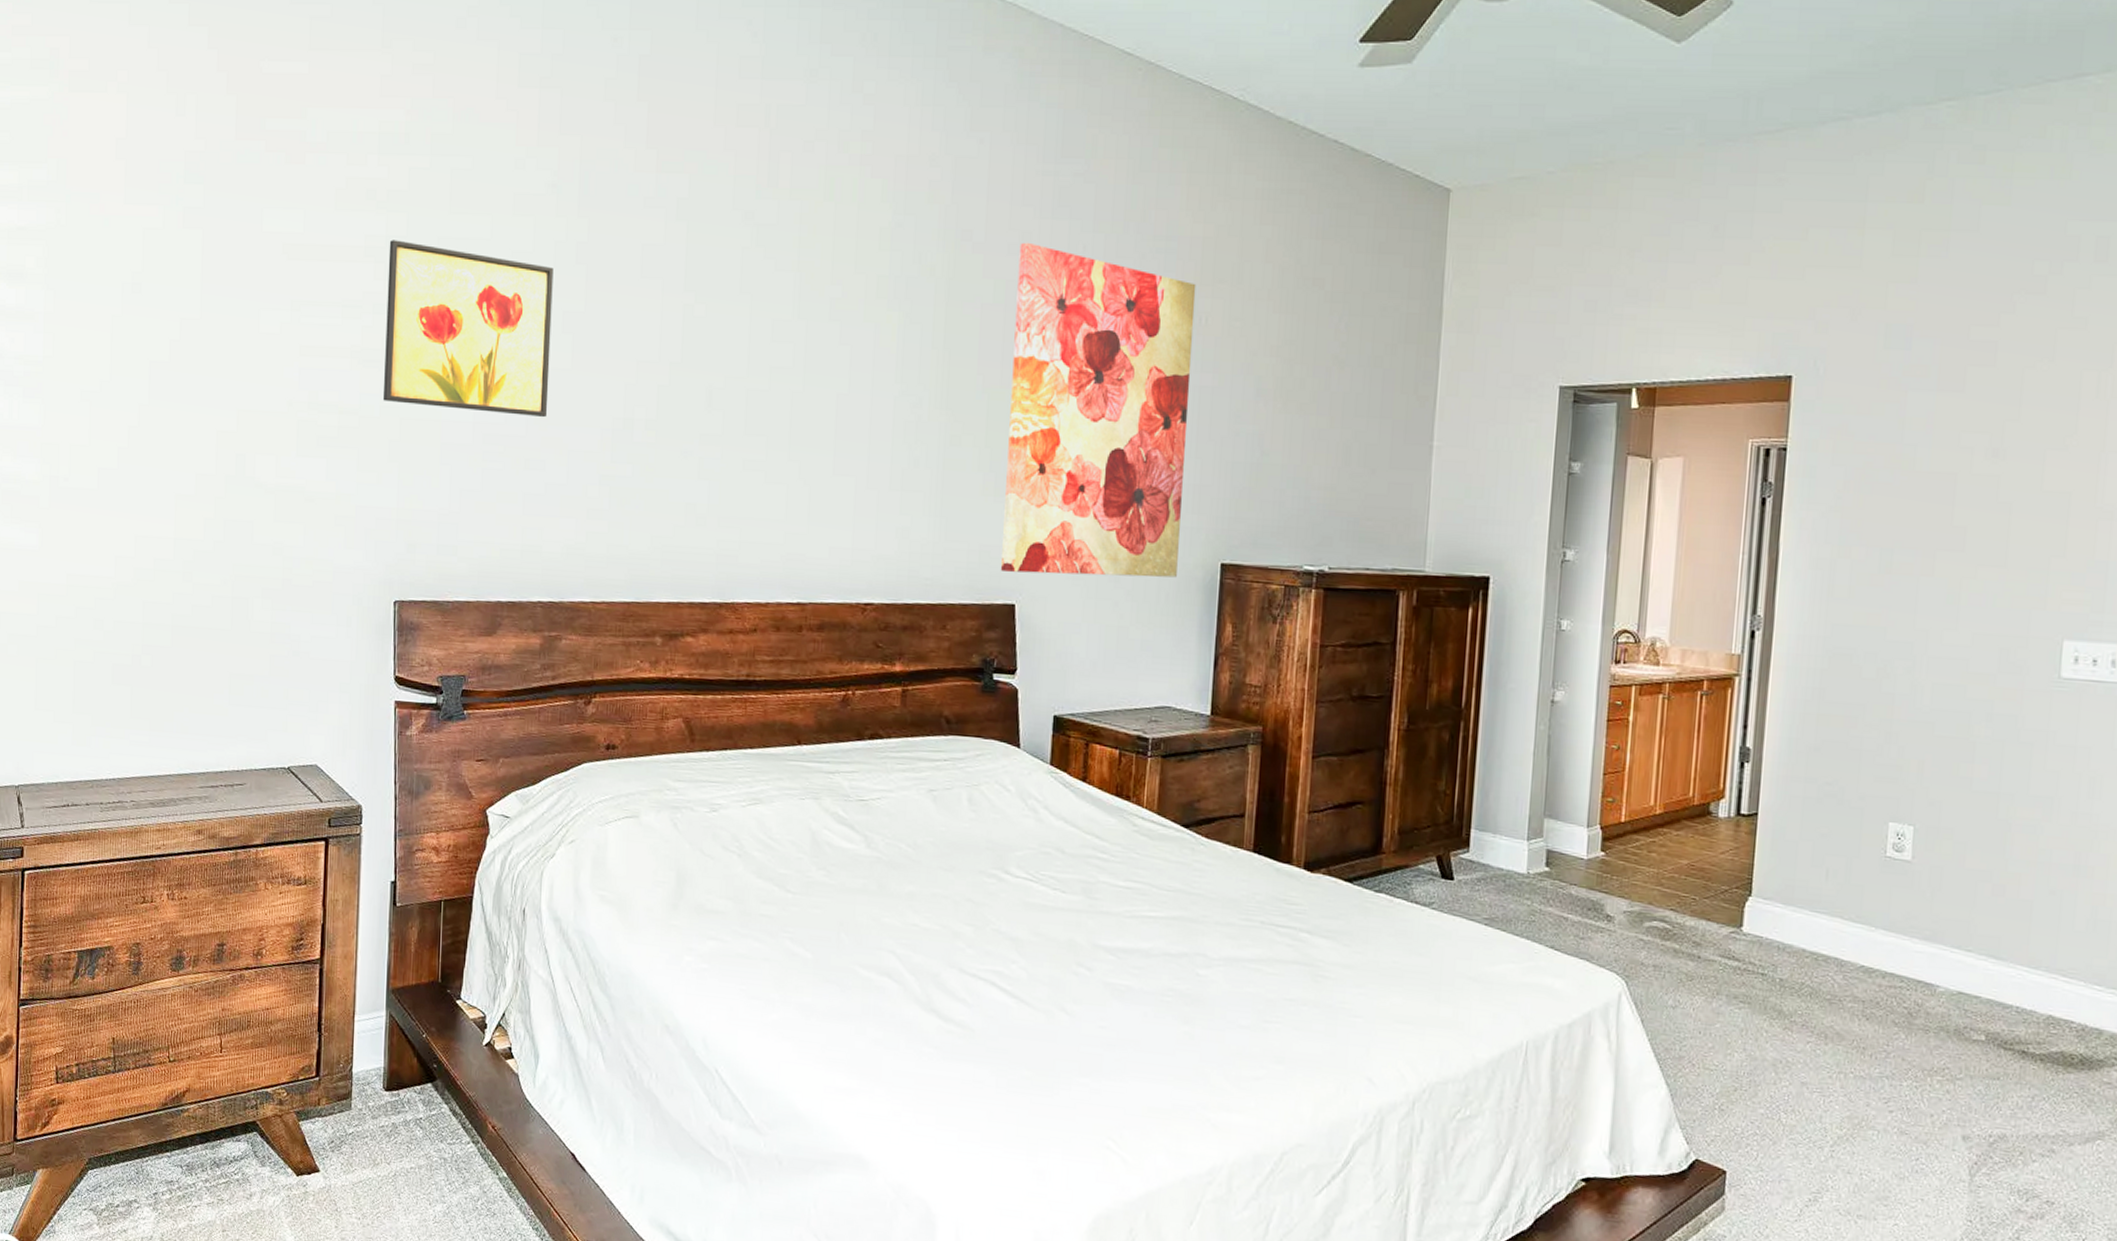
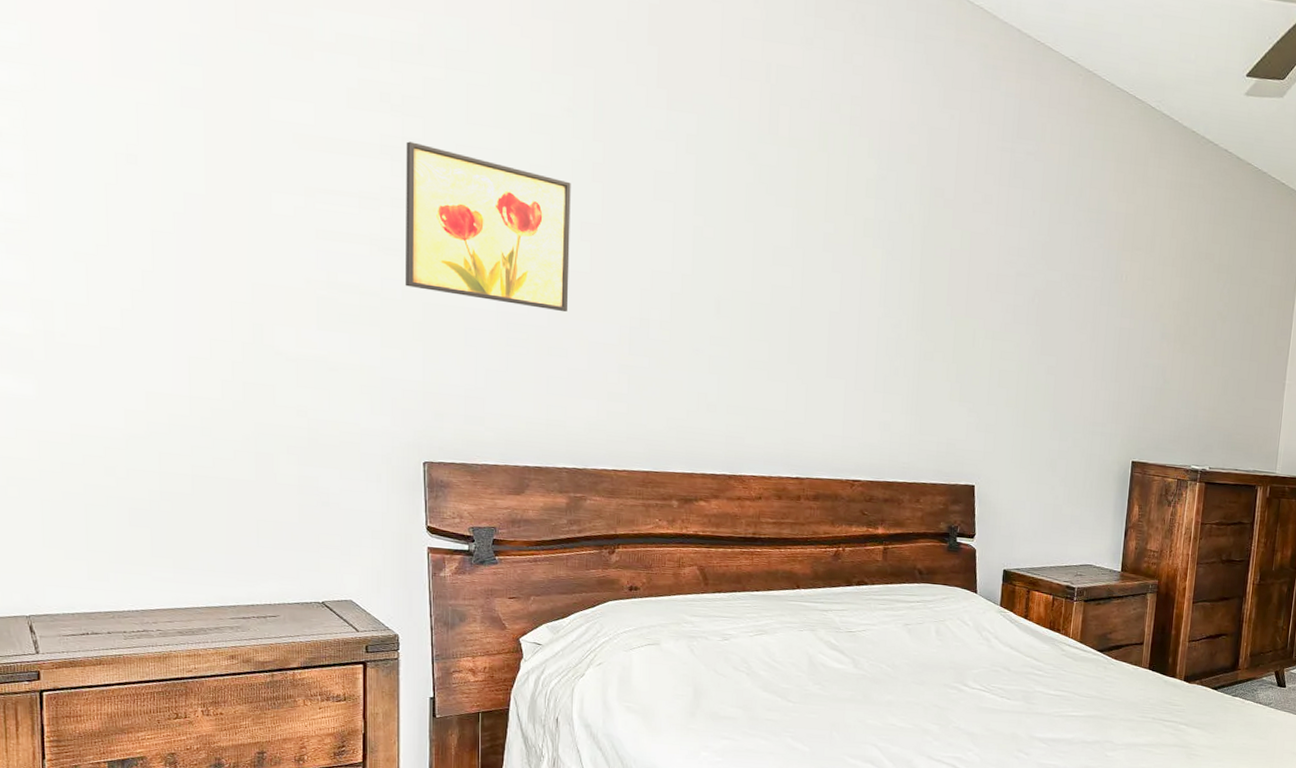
wall art: present [1000,242,1196,578] -> none [963,203,1120,470]

